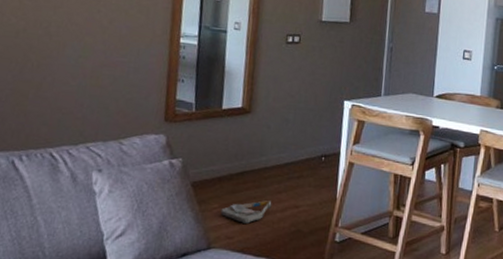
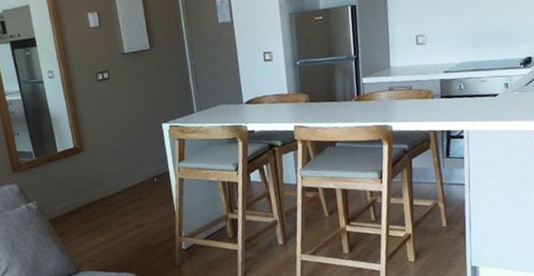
bag: present [220,200,272,224] -> none [79,224,121,247]

